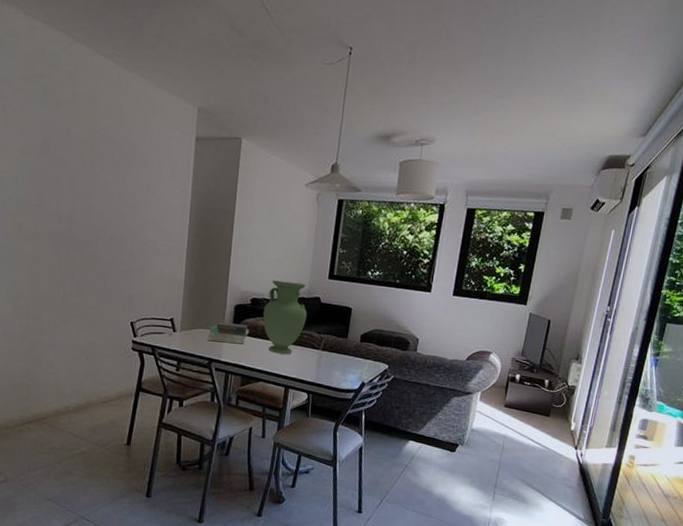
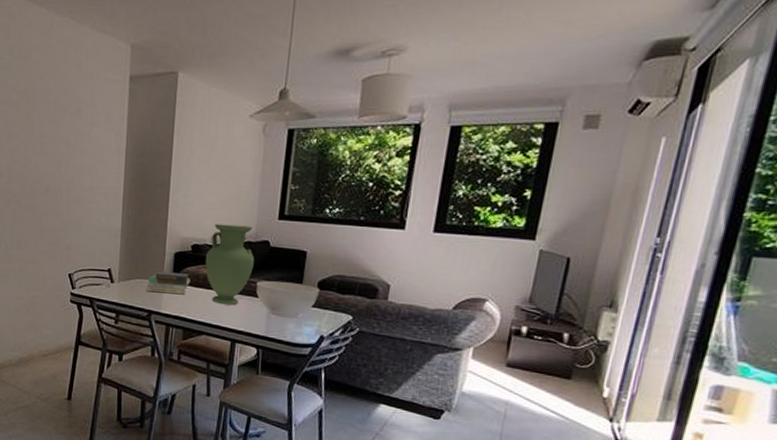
bowl: none [307,333,362,367] -> present [255,280,320,319]

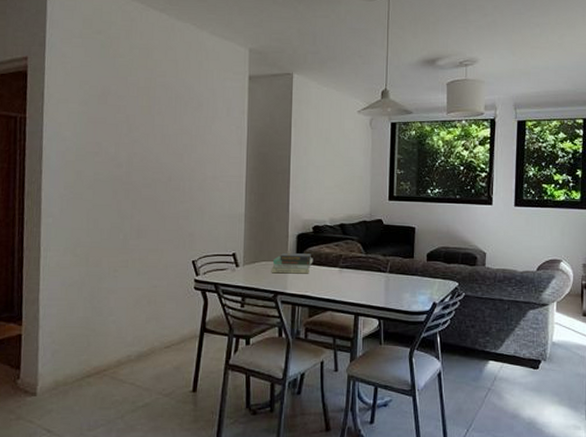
vase: present [205,224,254,306] -> none [326,206,370,281]
bowl: present [255,280,320,319] -> none [373,255,429,289]

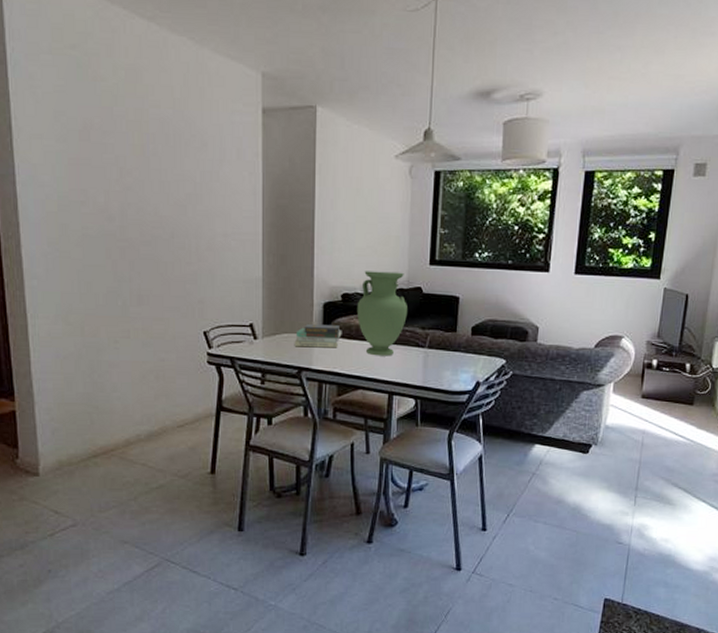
vase: none [326,206,370,281] -> present [356,271,407,357]

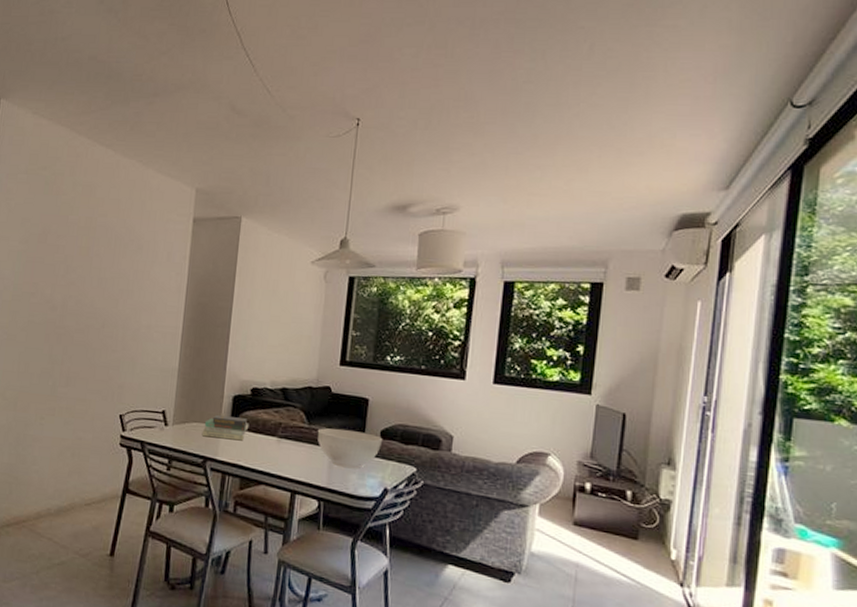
vase: present [356,271,407,357] -> none [264,367,315,454]
bowl: none [410,328,474,366] -> present [317,428,383,470]

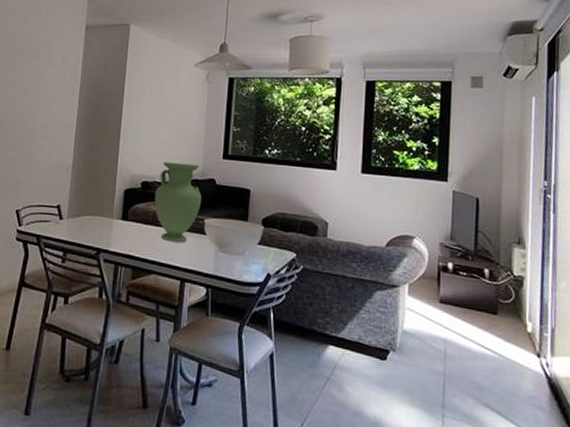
books: present [202,415,249,441] -> none [95,208,140,232]
vase: none [264,367,315,454] -> present [154,162,201,243]

